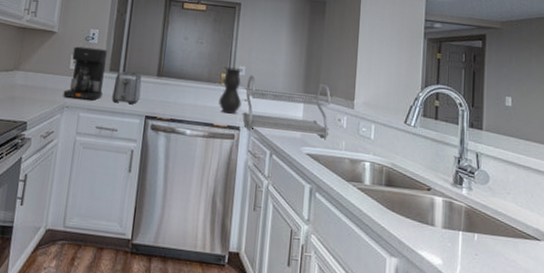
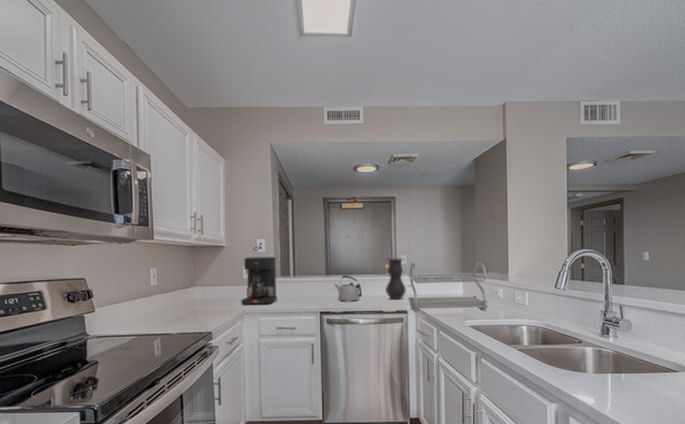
toaster: present [112,71,142,105] -> none [287,275,313,304]
kettle: none [164,79,194,109] -> present [333,275,363,302]

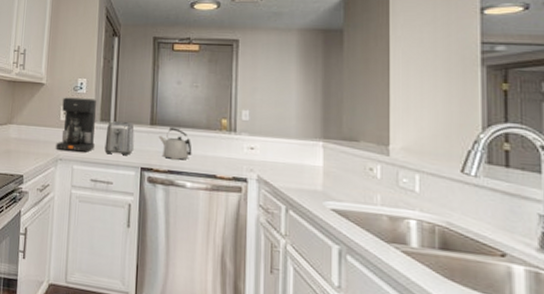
toaster: none [287,275,313,304] -> present [105,121,135,156]
vase: present [386,258,407,300] -> none [221,112,248,164]
dish rack: present [407,261,488,312] -> none [249,120,359,192]

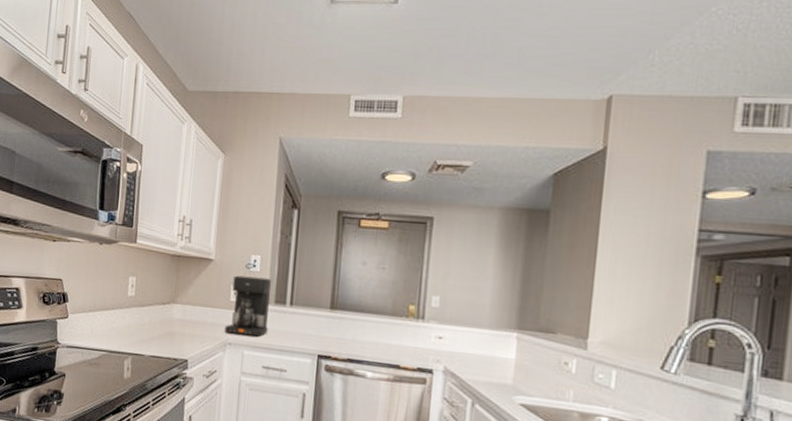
toaster: present [105,121,135,156] -> none [279,304,313,342]
kettle: present [158,127,192,160] -> none [338,312,375,348]

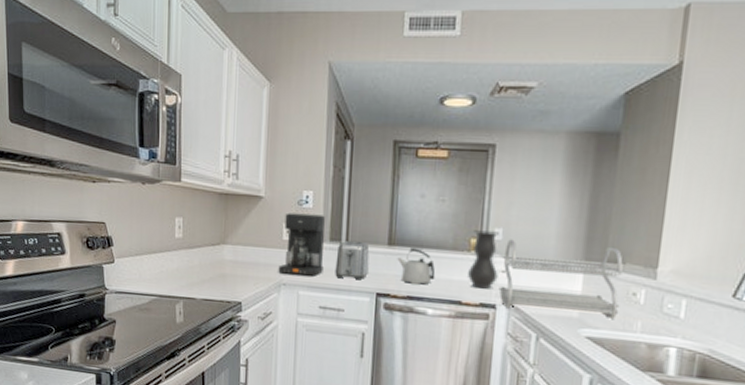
toaster: none [279,304,313,342] -> present [335,241,370,280]
kettle: none [338,312,375,348] -> present [397,248,436,284]
vase: none [406,297,436,354] -> present [468,230,499,289]
dish rack: none [435,307,556,387] -> present [498,239,624,319]

